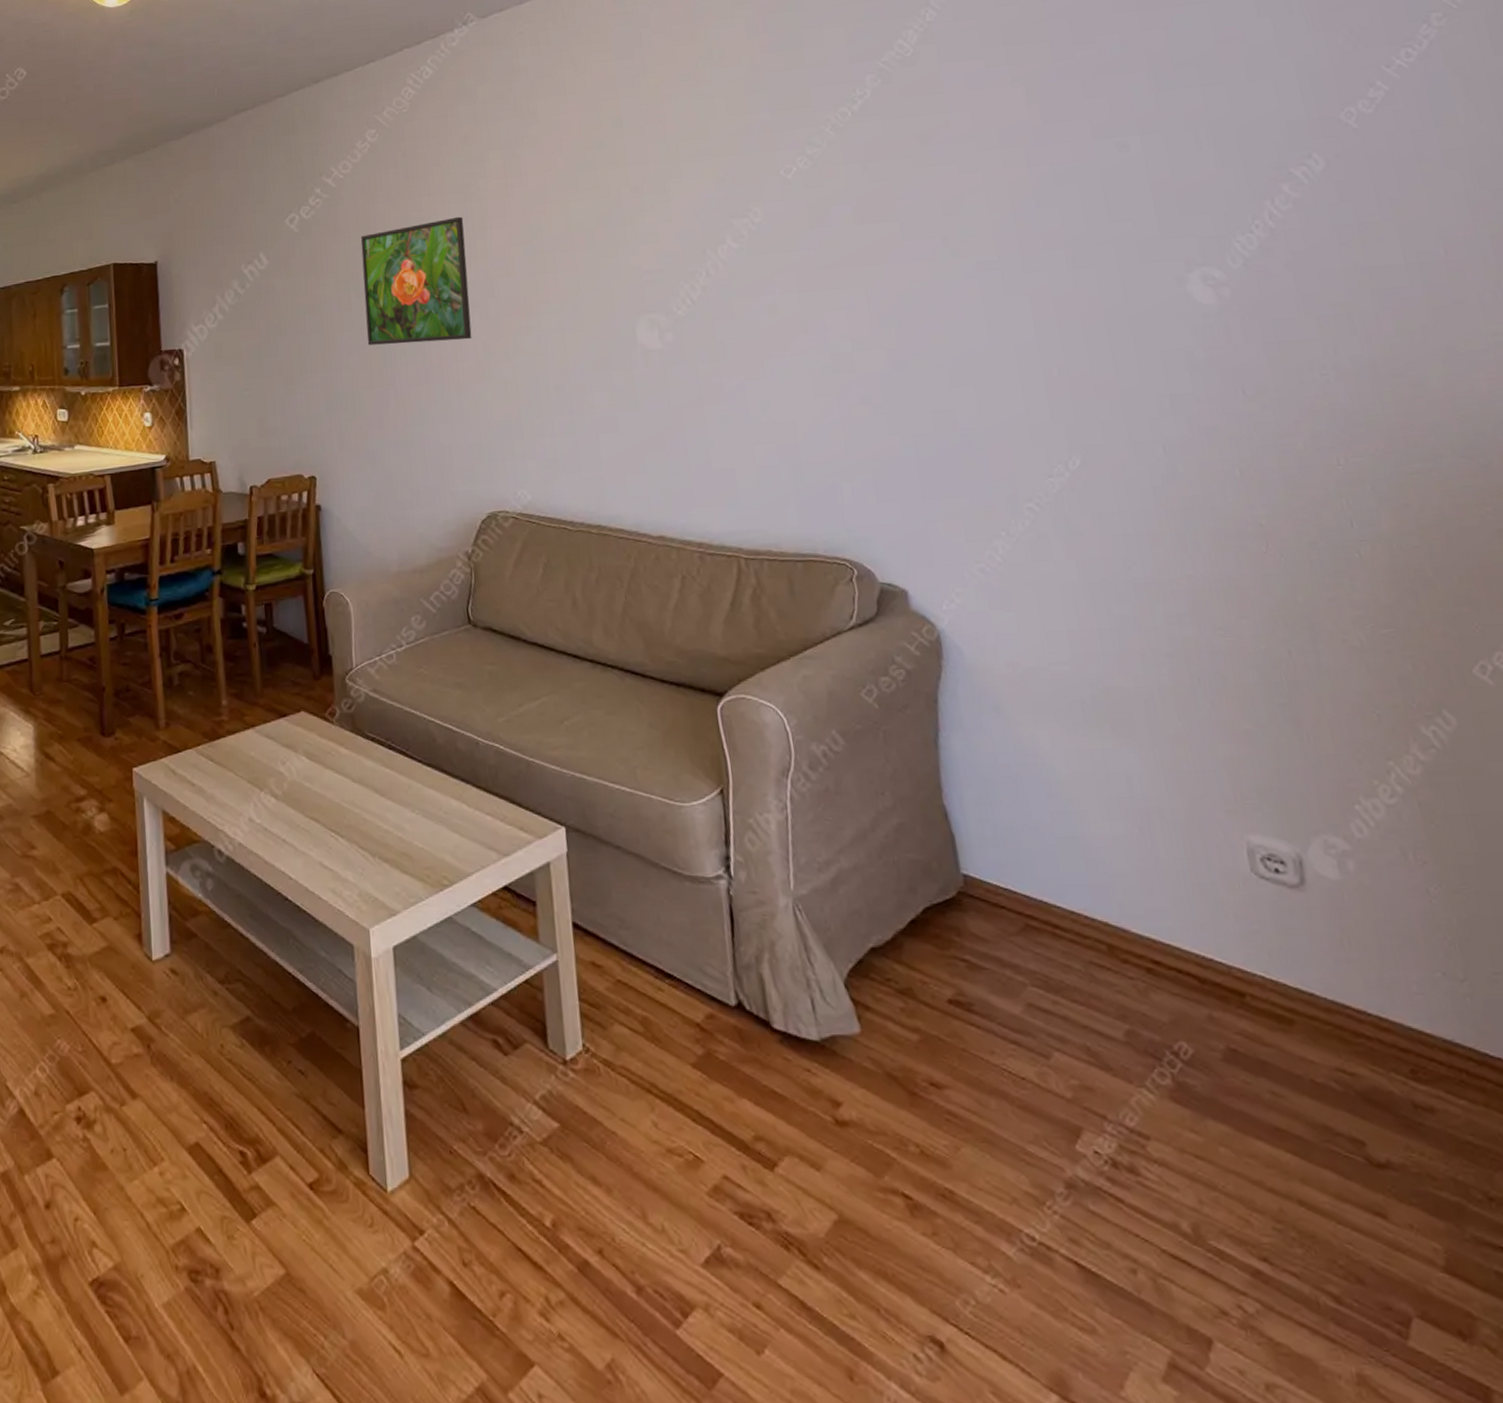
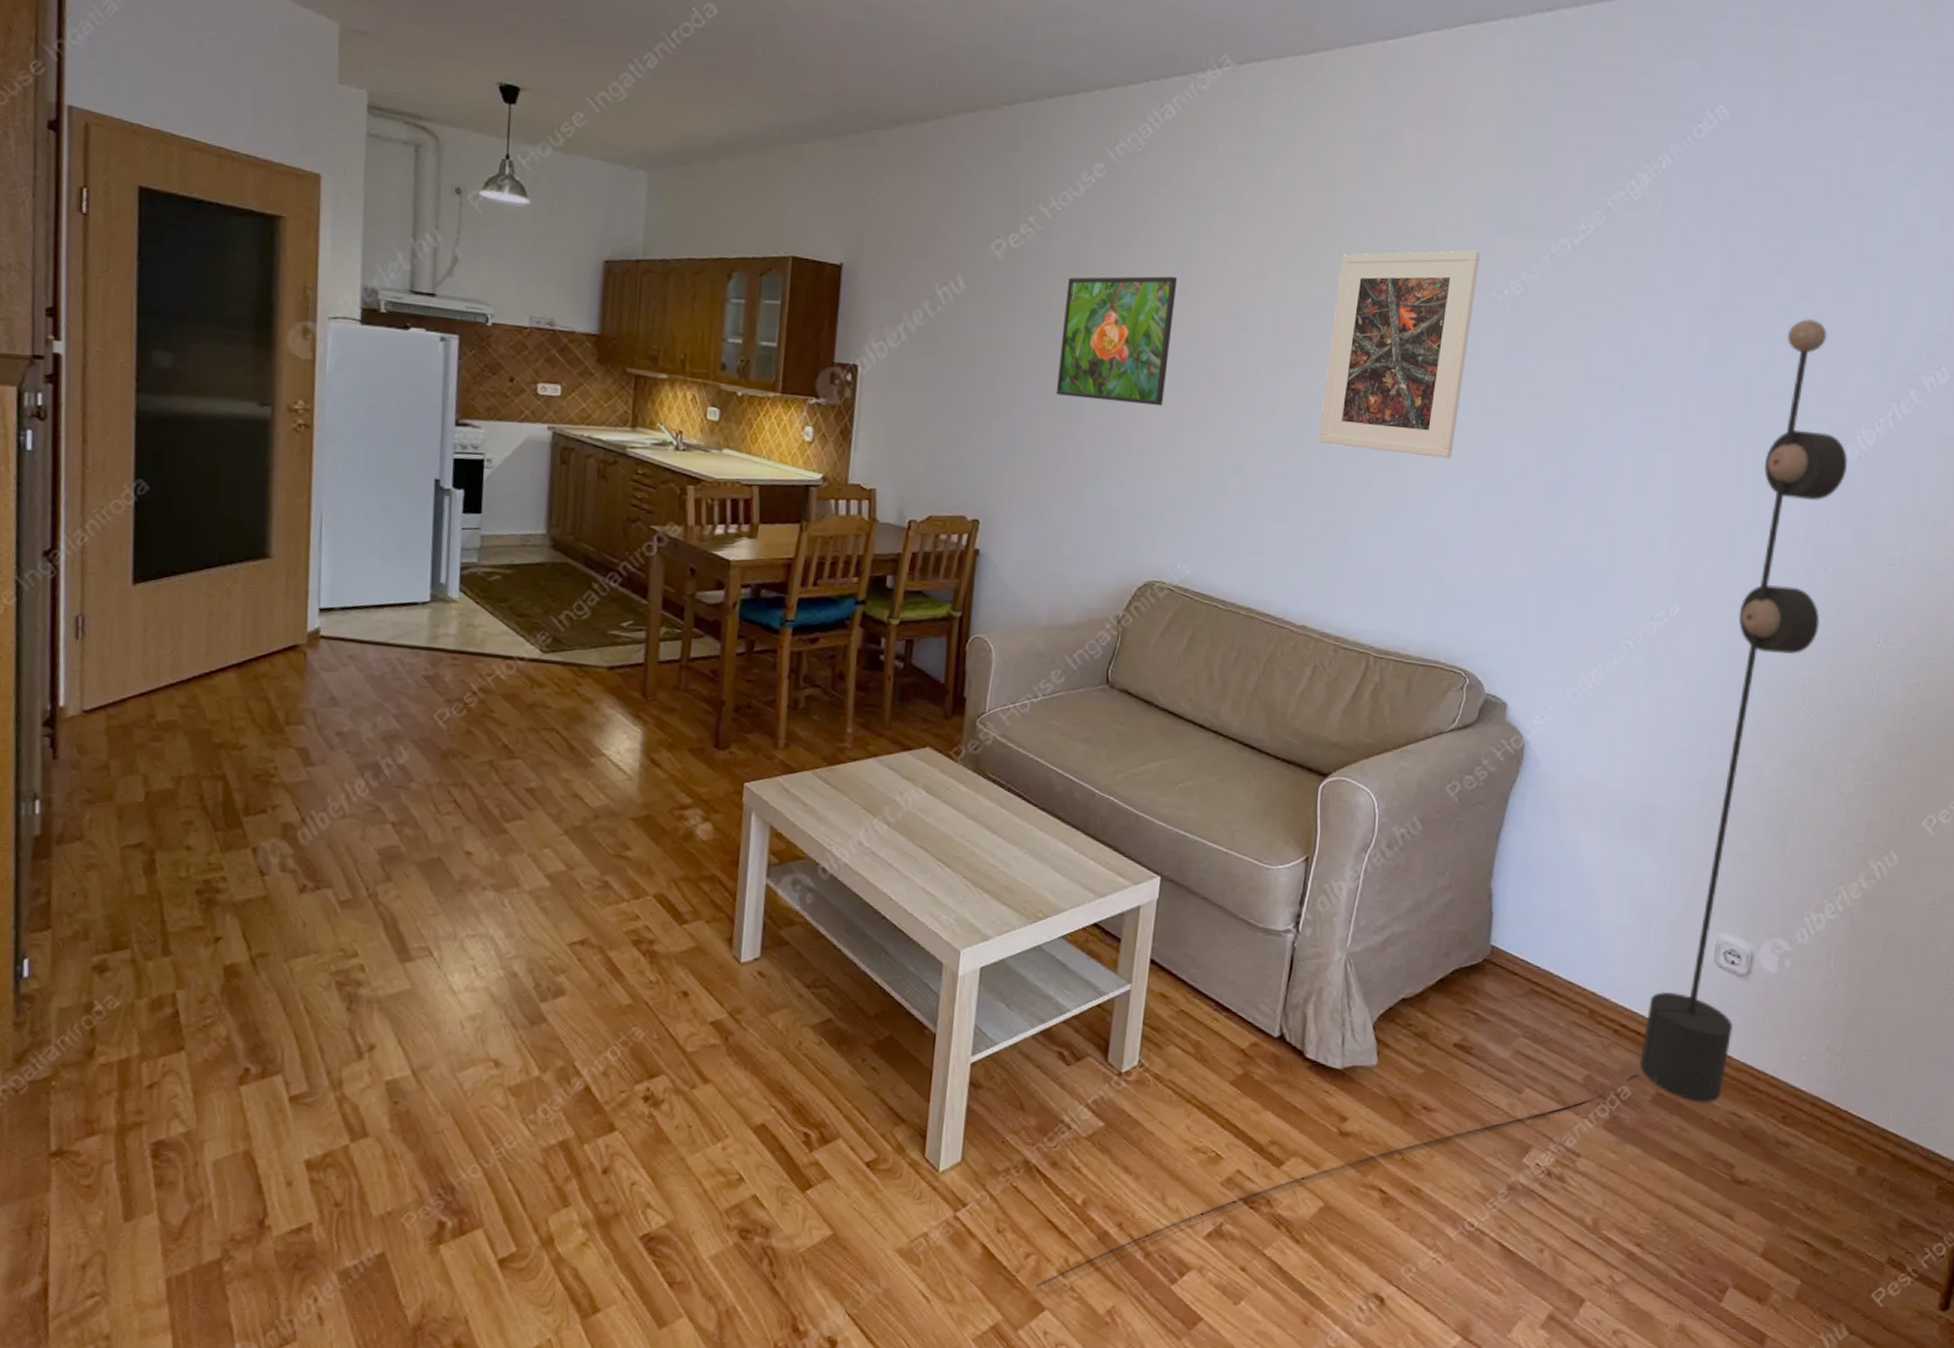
floor lamp: none [518,133,1315,1337] -> present [1036,319,1848,1288]
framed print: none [619,136,779,349] -> present [1318,250,1480,459]

